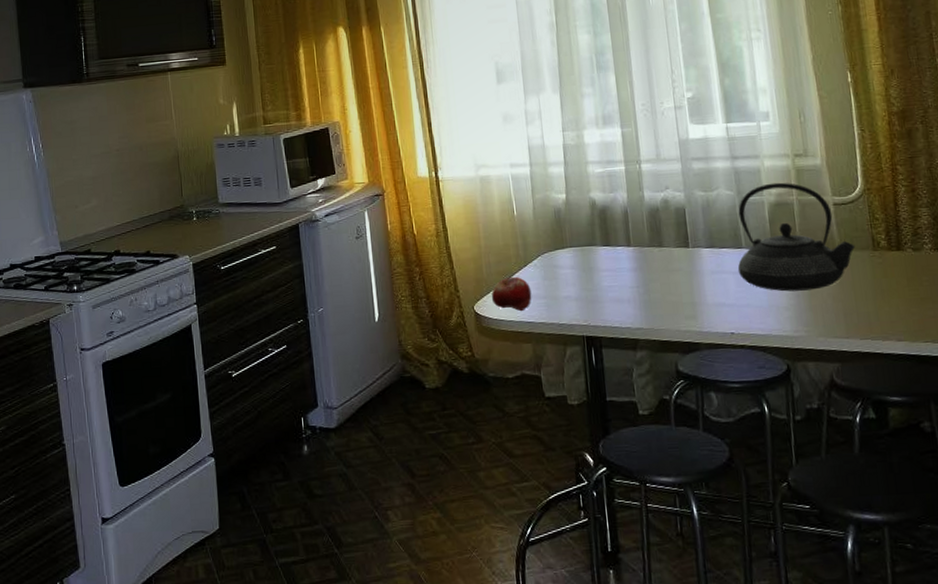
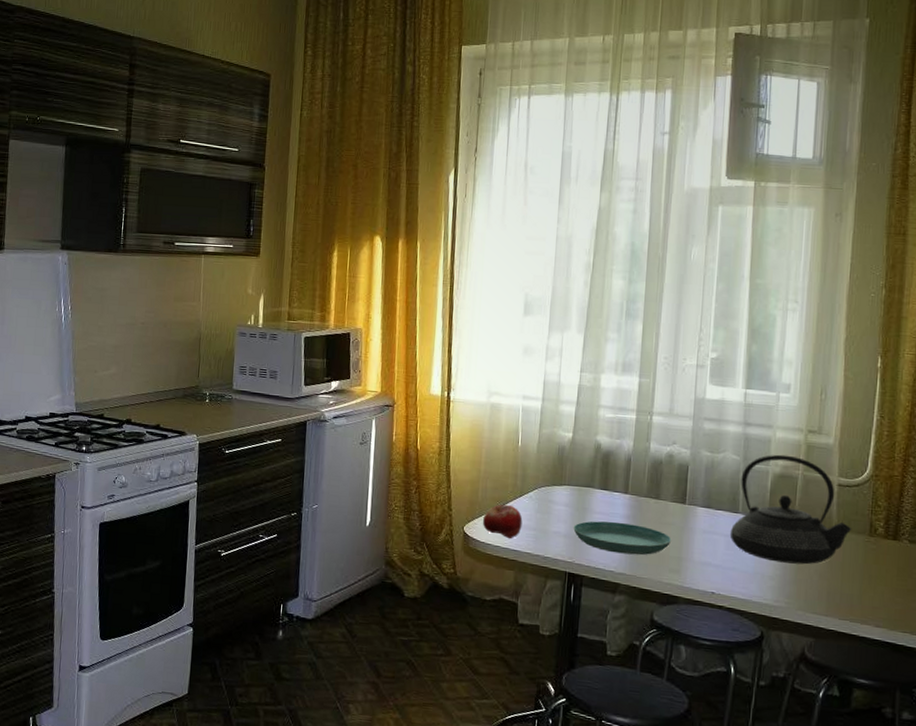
saucer: none [583,276,683,309] -> present [573,521,672,555]

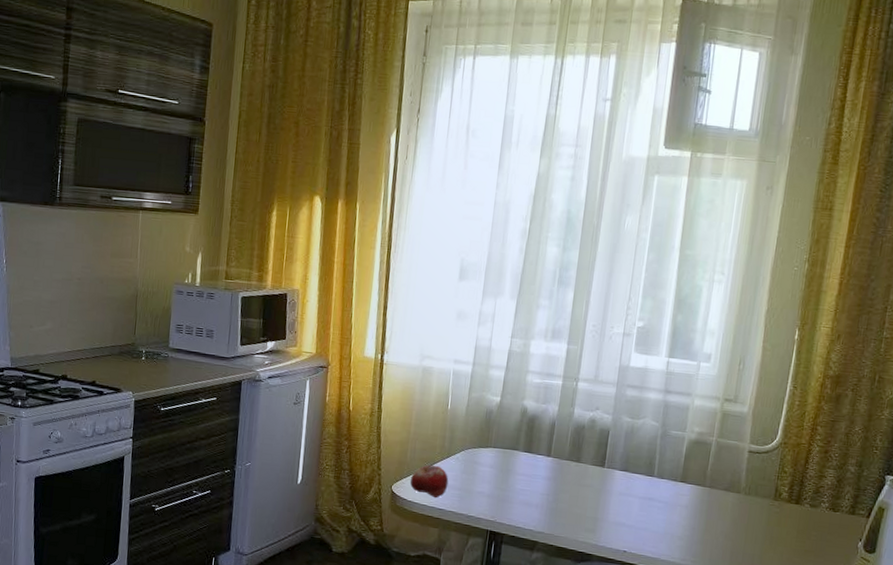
saucer: present [573,521,672,555] -> none [497,482,590,515]
teapot: present [729,454,852,565] -> none [644,421,759,526]

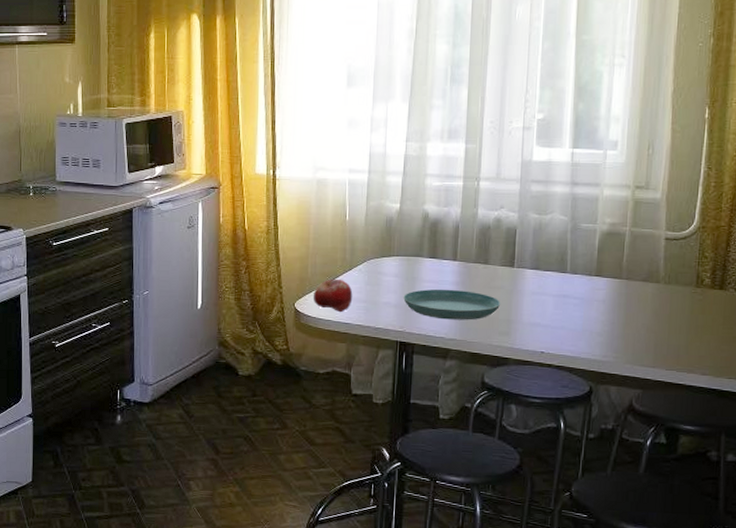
saucer: none [497,482,590,515] -> present [403,289,501,320]

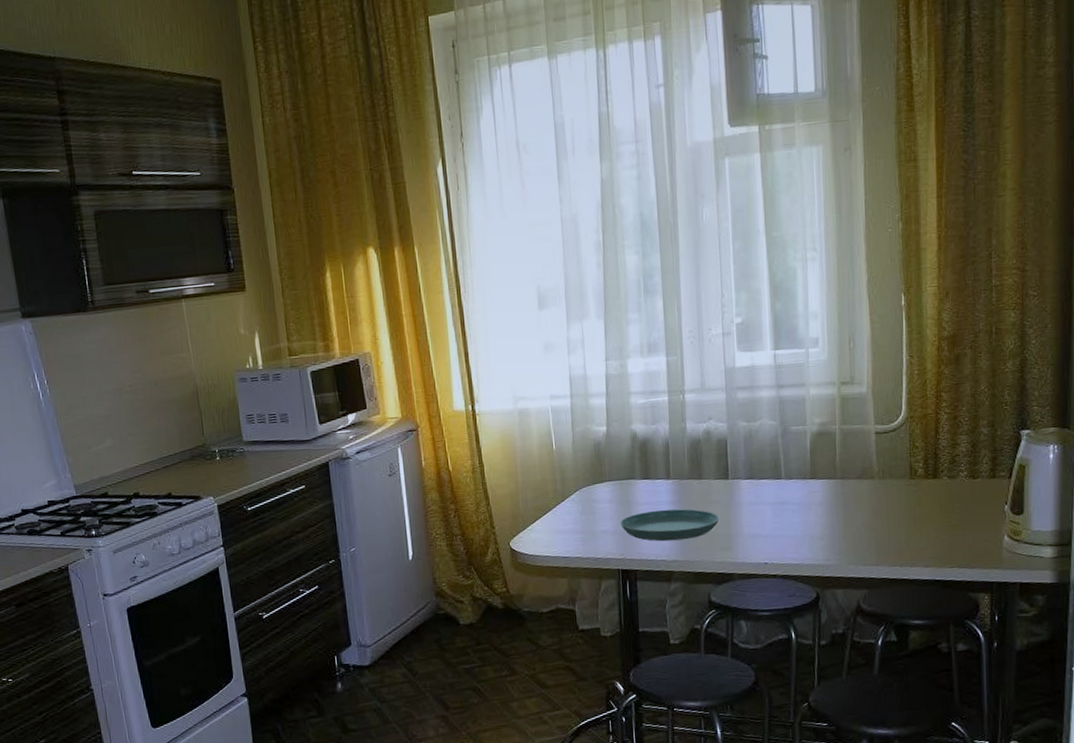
fruit: present [313,278,353,313] -> none [527,511,569,547]

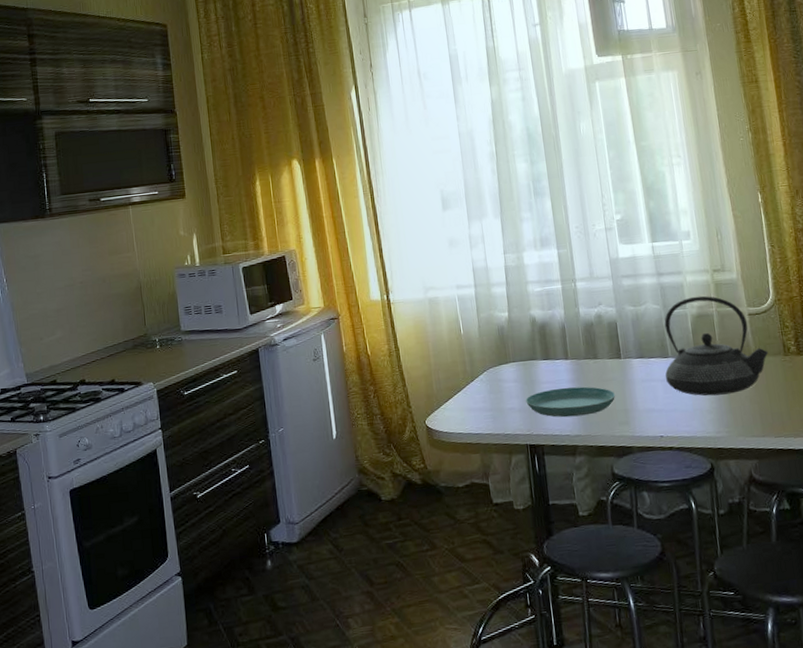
teapot: none [775,411,893,522] -> present [664,295,769,396]

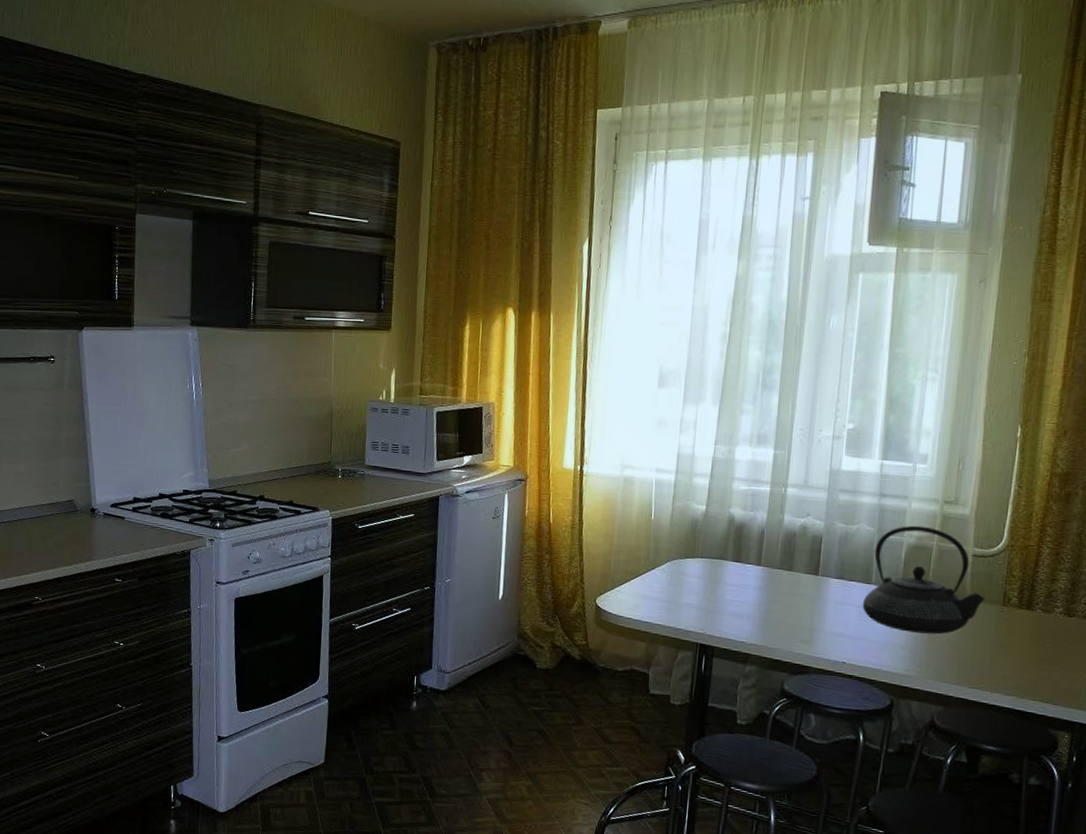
saucer: present [526,386,616,418] -> none [705,592,804,626]

